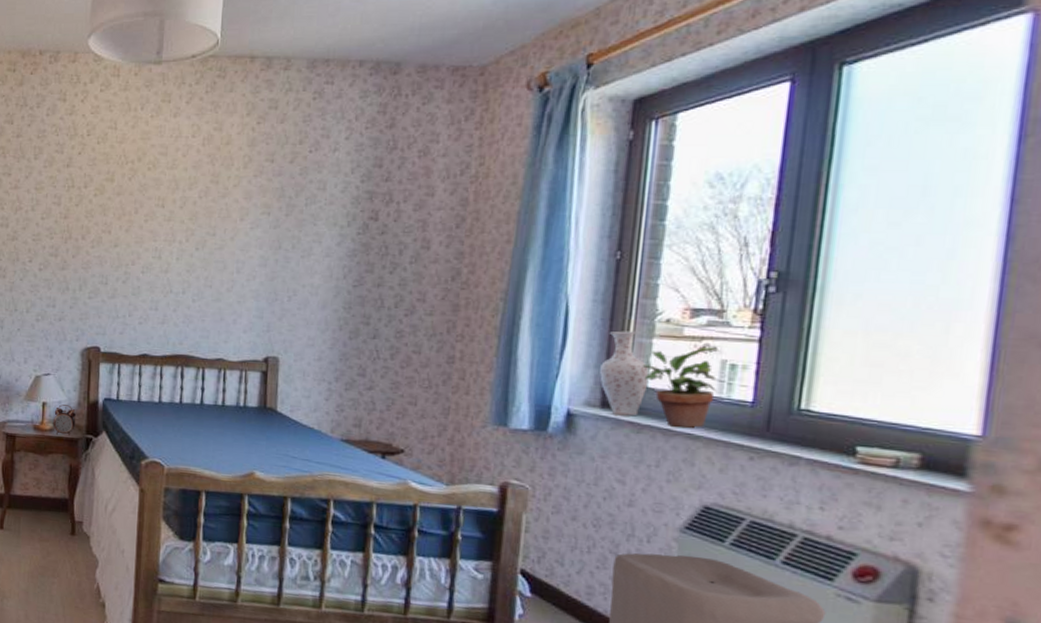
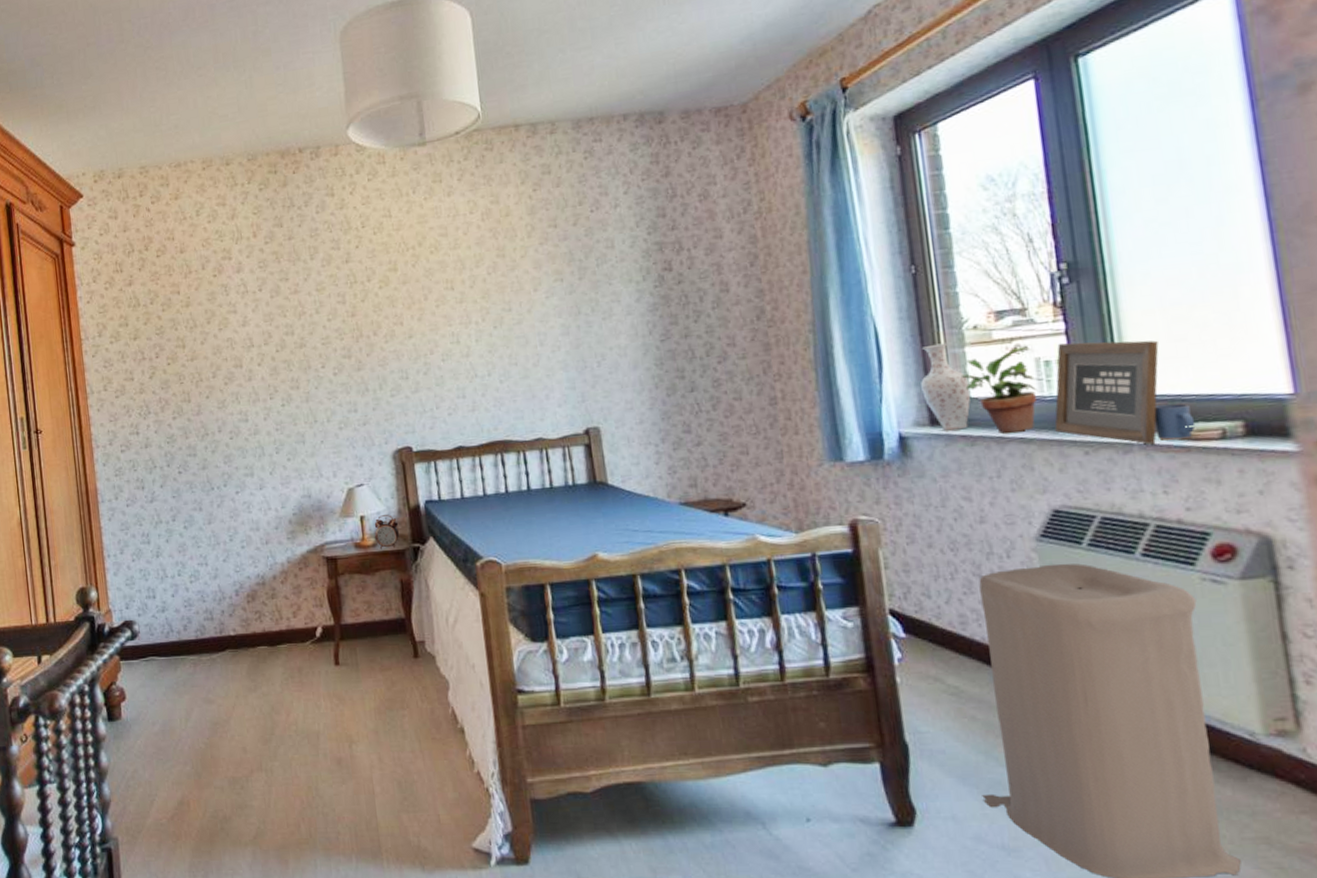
picture frame: none [725,349,853,461] -> present [1054,340,1159,445]
mug: none [827,425,871,463] -> present [1154,403,1196,441]

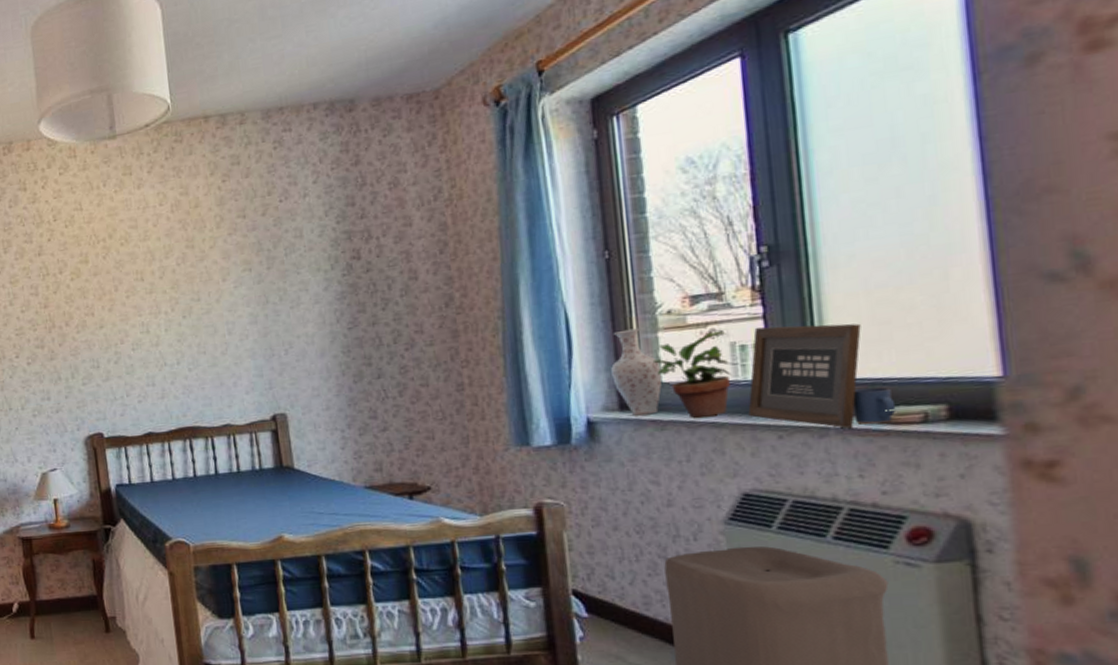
alarm clock: present [374,515,400,550] -> none [67,498,92,531]

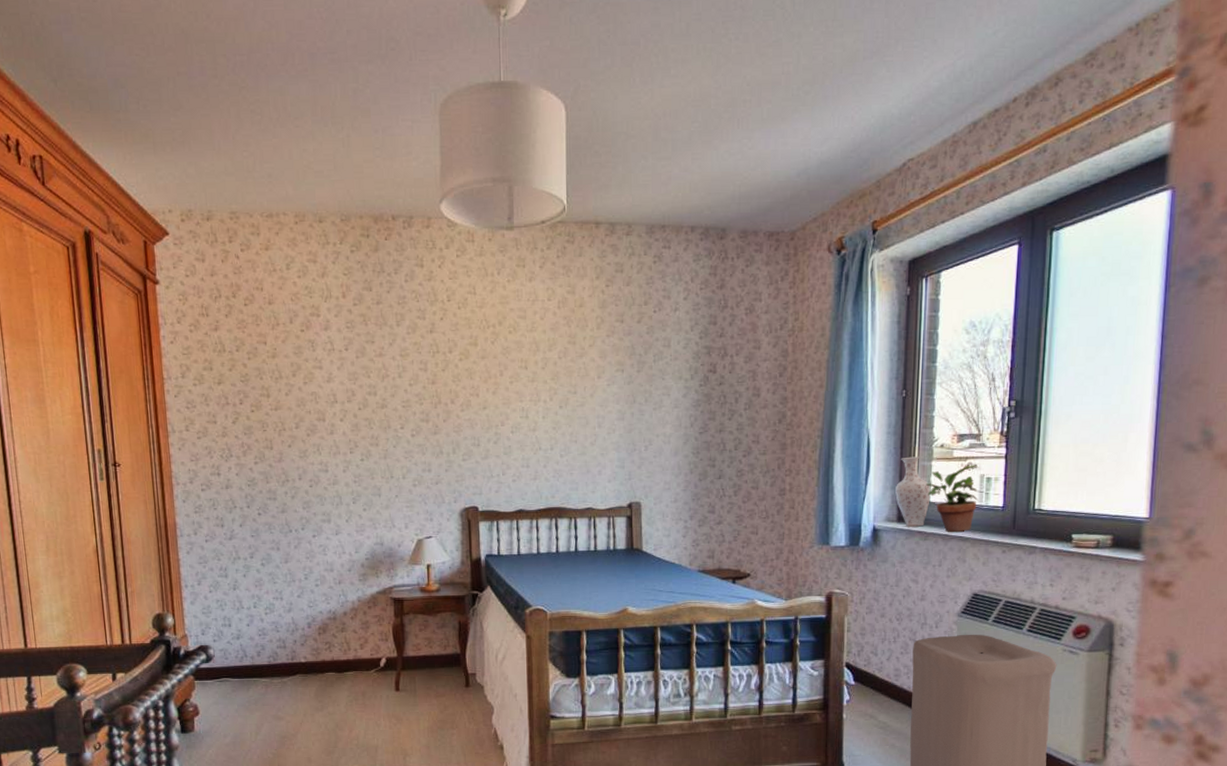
picture frame: present [748,323,861,429] -> none [985,464,1067,548]
mug: present [853,387,896,425] -> none [1053,519,1081,547]

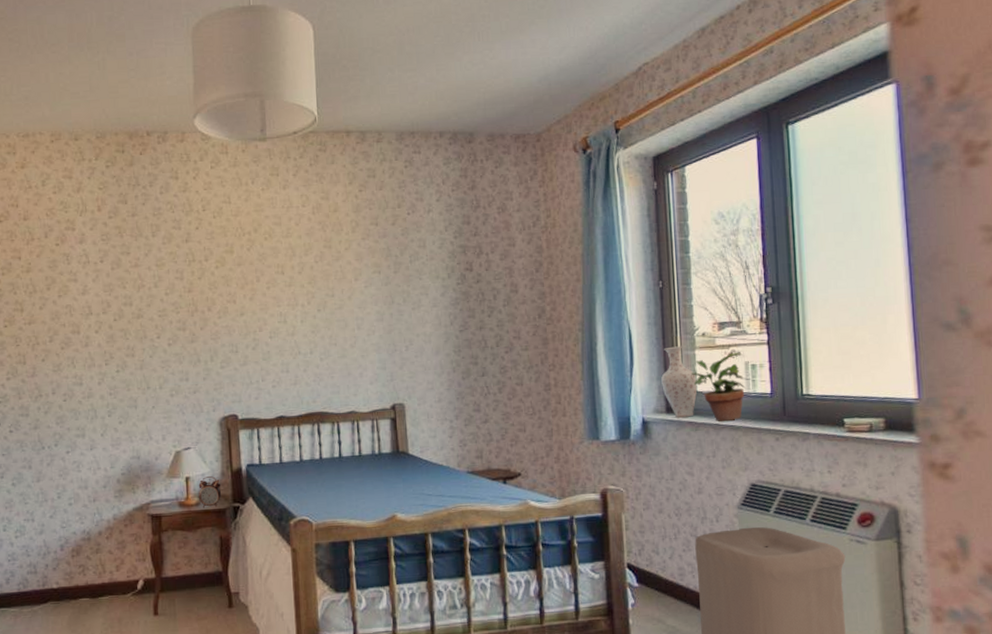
alarm clock: none [438,565,461,595] -> present [198,476,222,508]

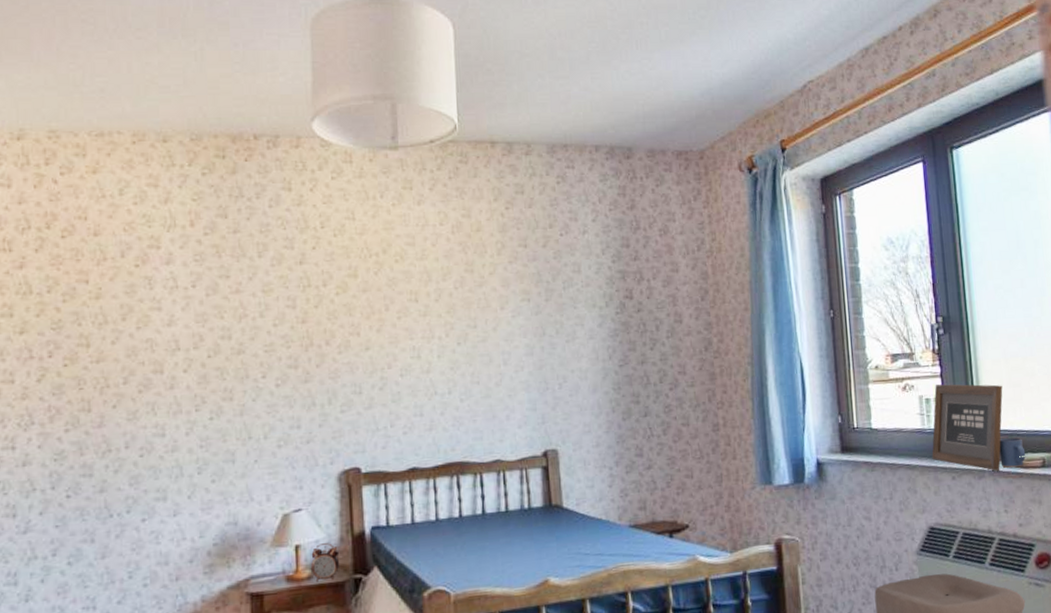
vase: present [661,346,698,418] -> none [835,380,872,458]
potted plant: present [691,352,746,421] -> none [865,386,921,460]
picture frame: none [756,351,831,434] -> present [932,384,1003,471]
mug: none [825,403,853,432] -> present [999,437,1026,468]

